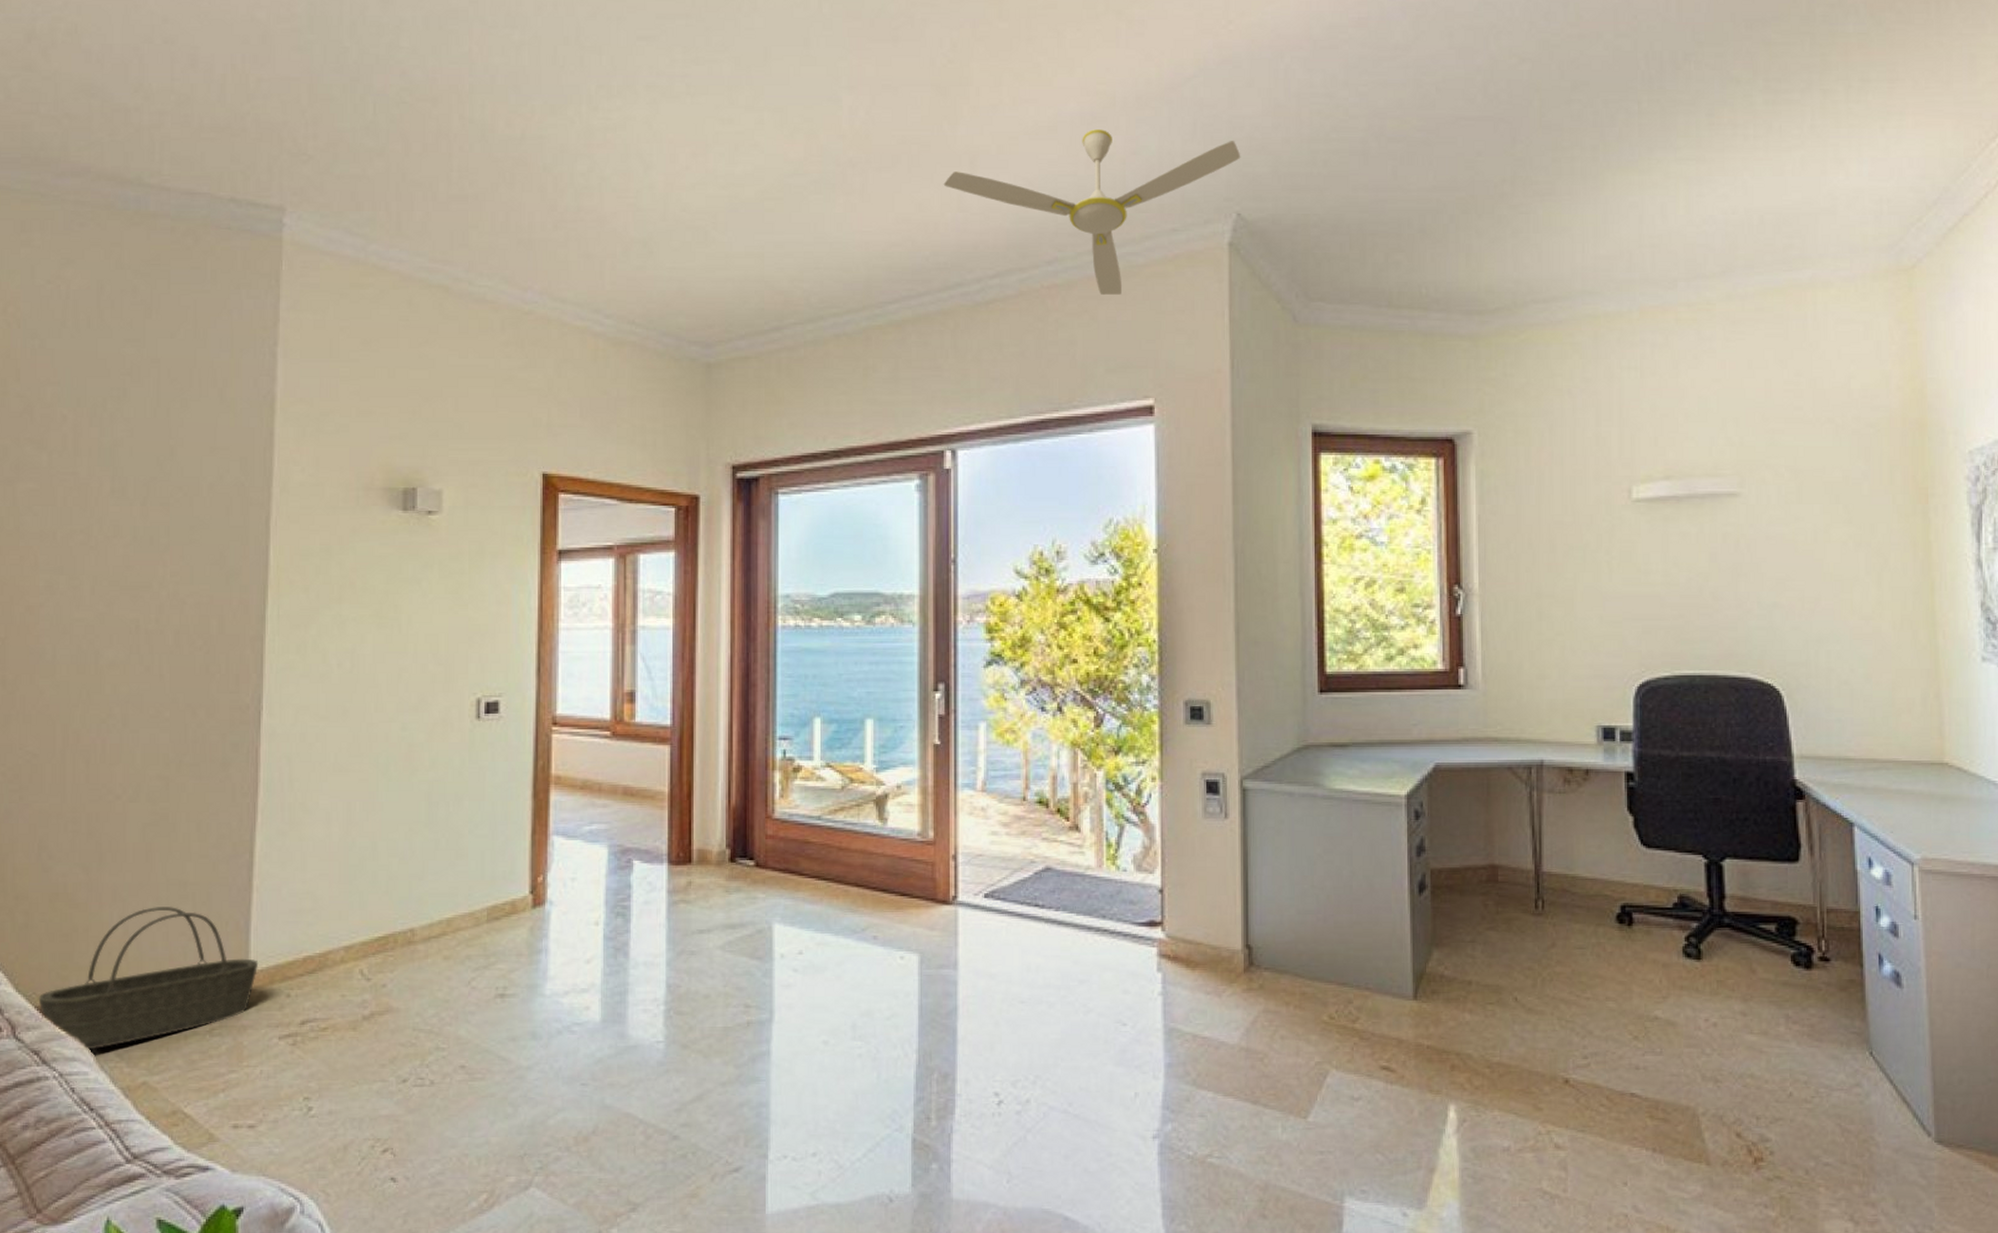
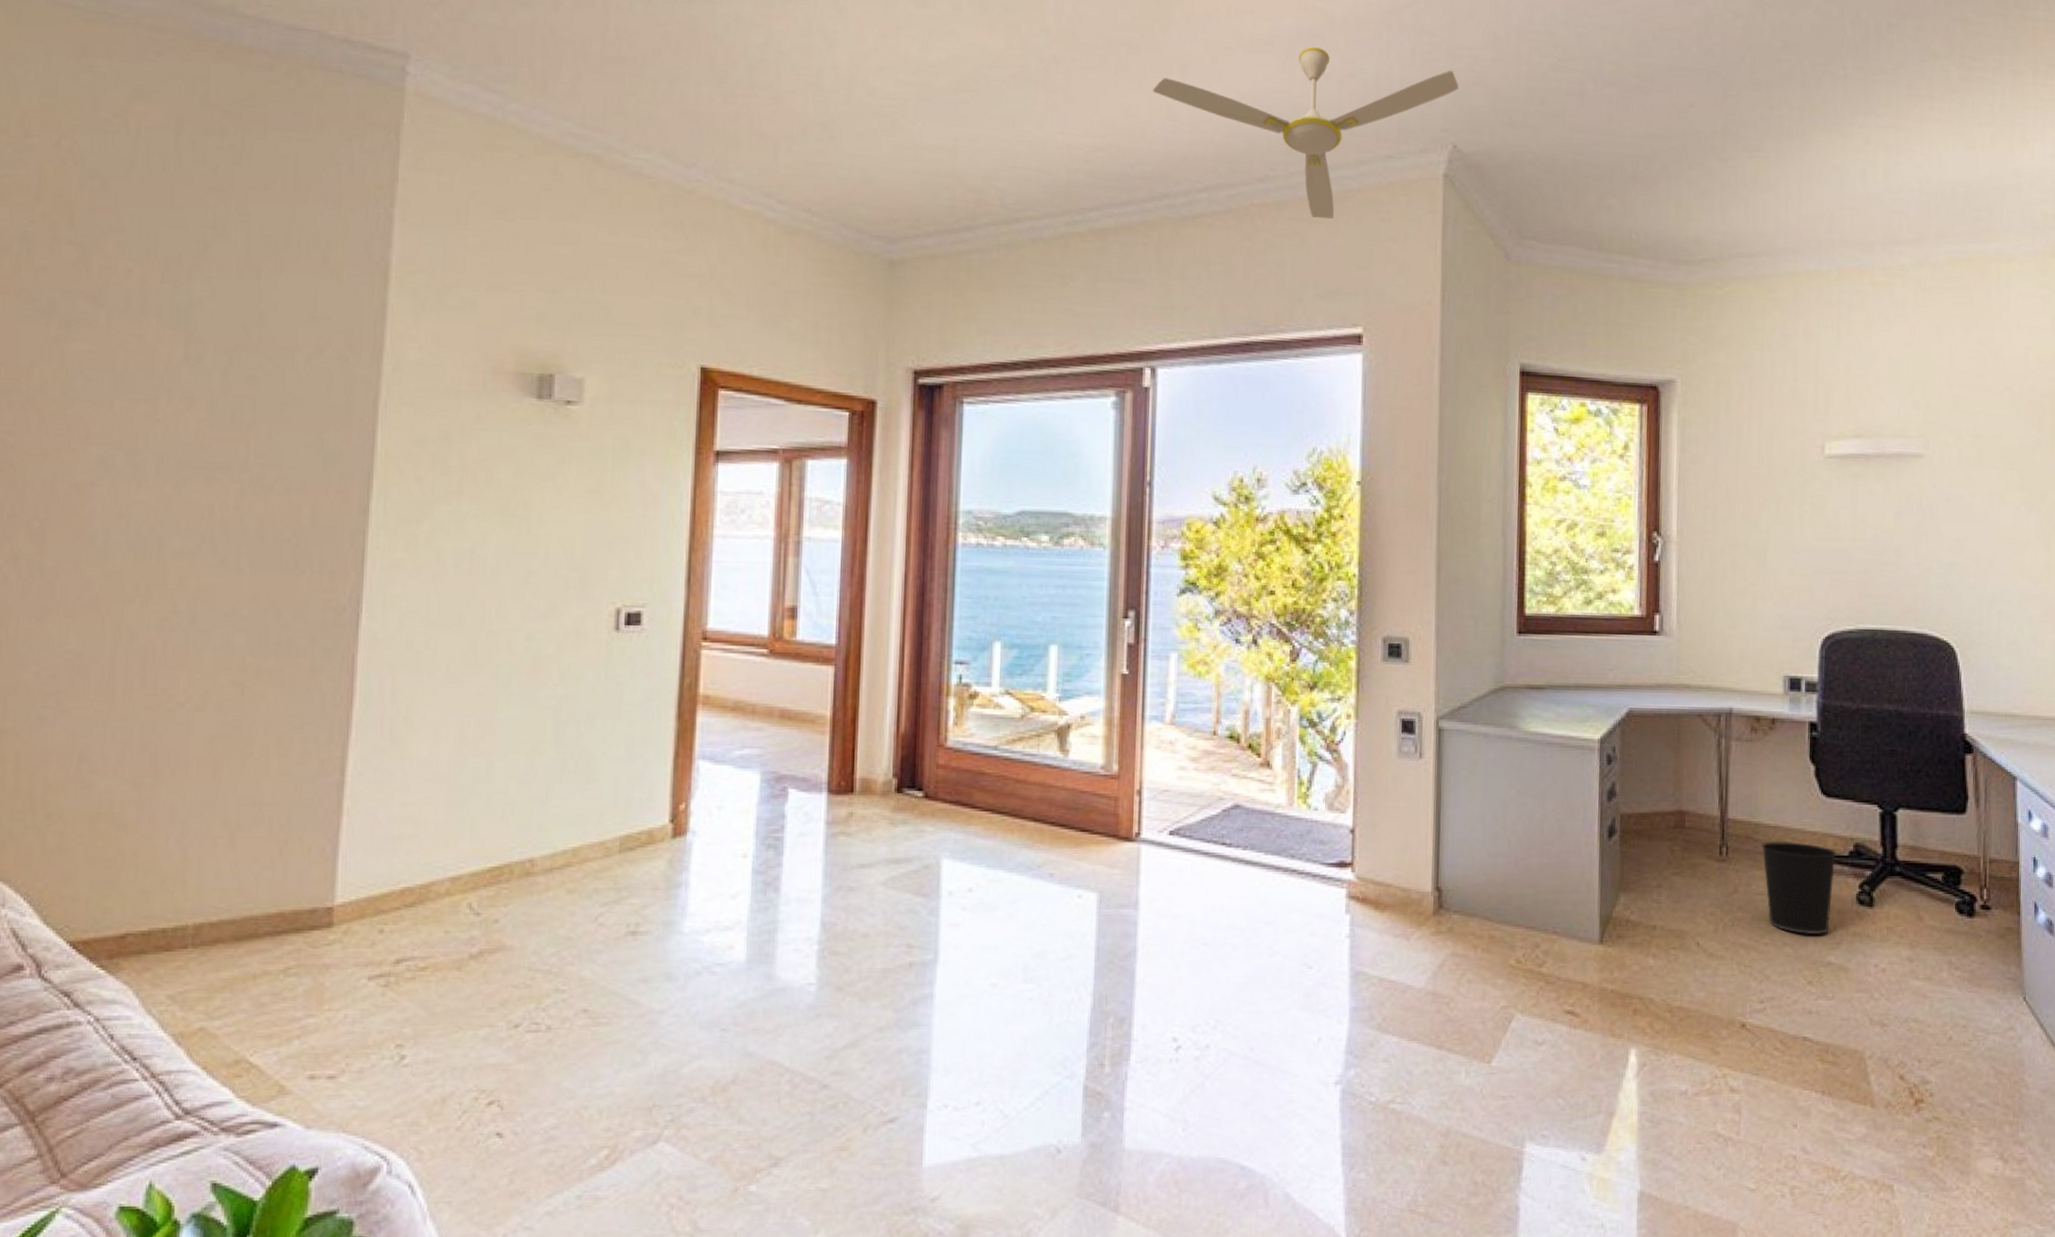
basket: present [38,907,259,1050] -> none [71,830,347,991]
wastebasket: none [1580,894,1660,989] -> present [1762,842,1837,935]

